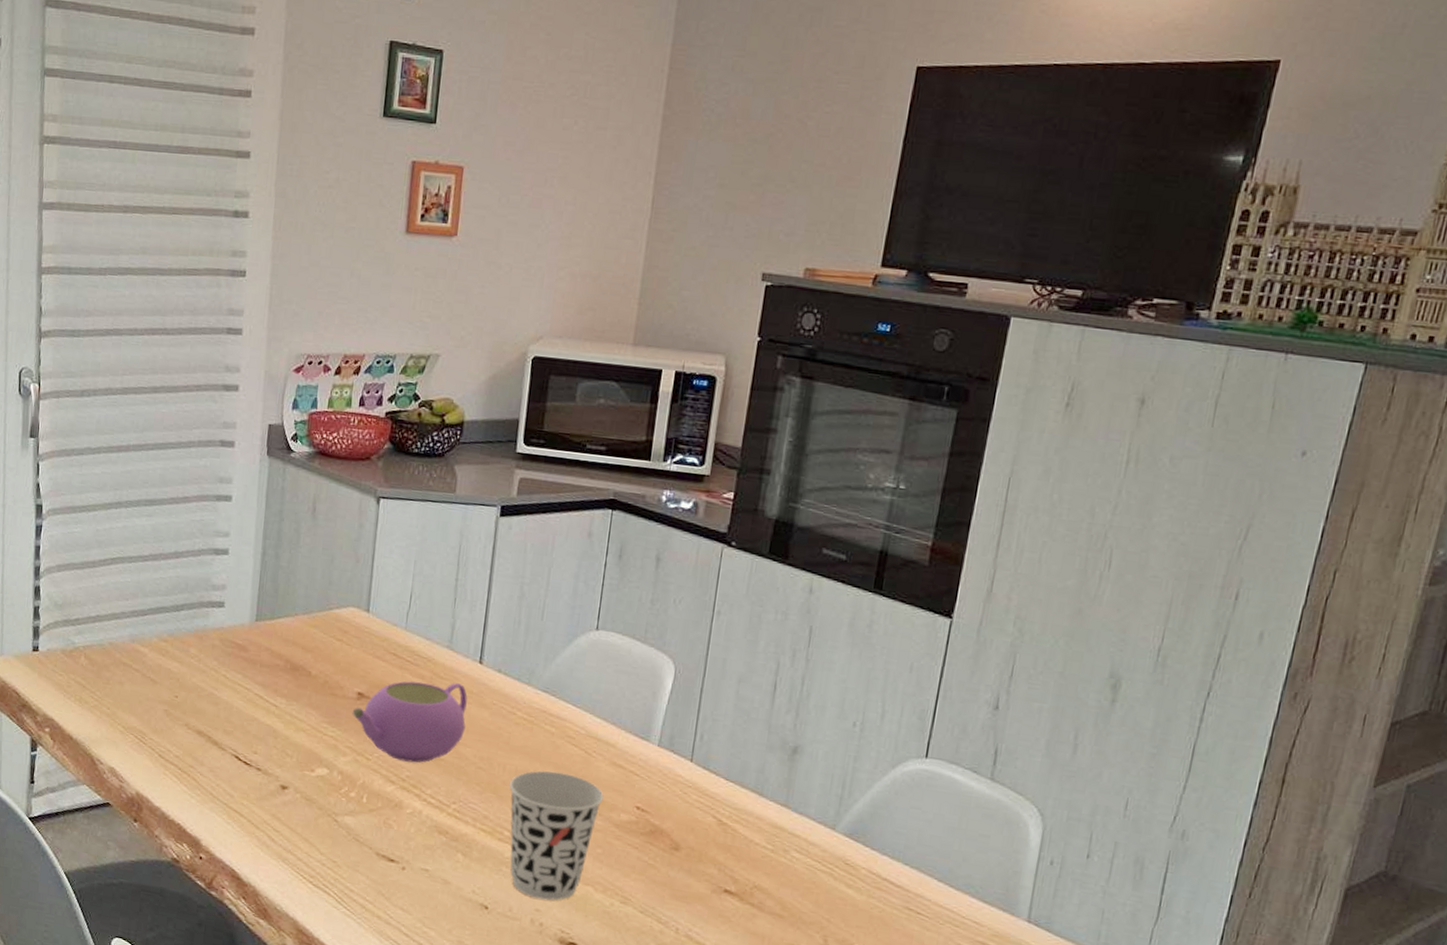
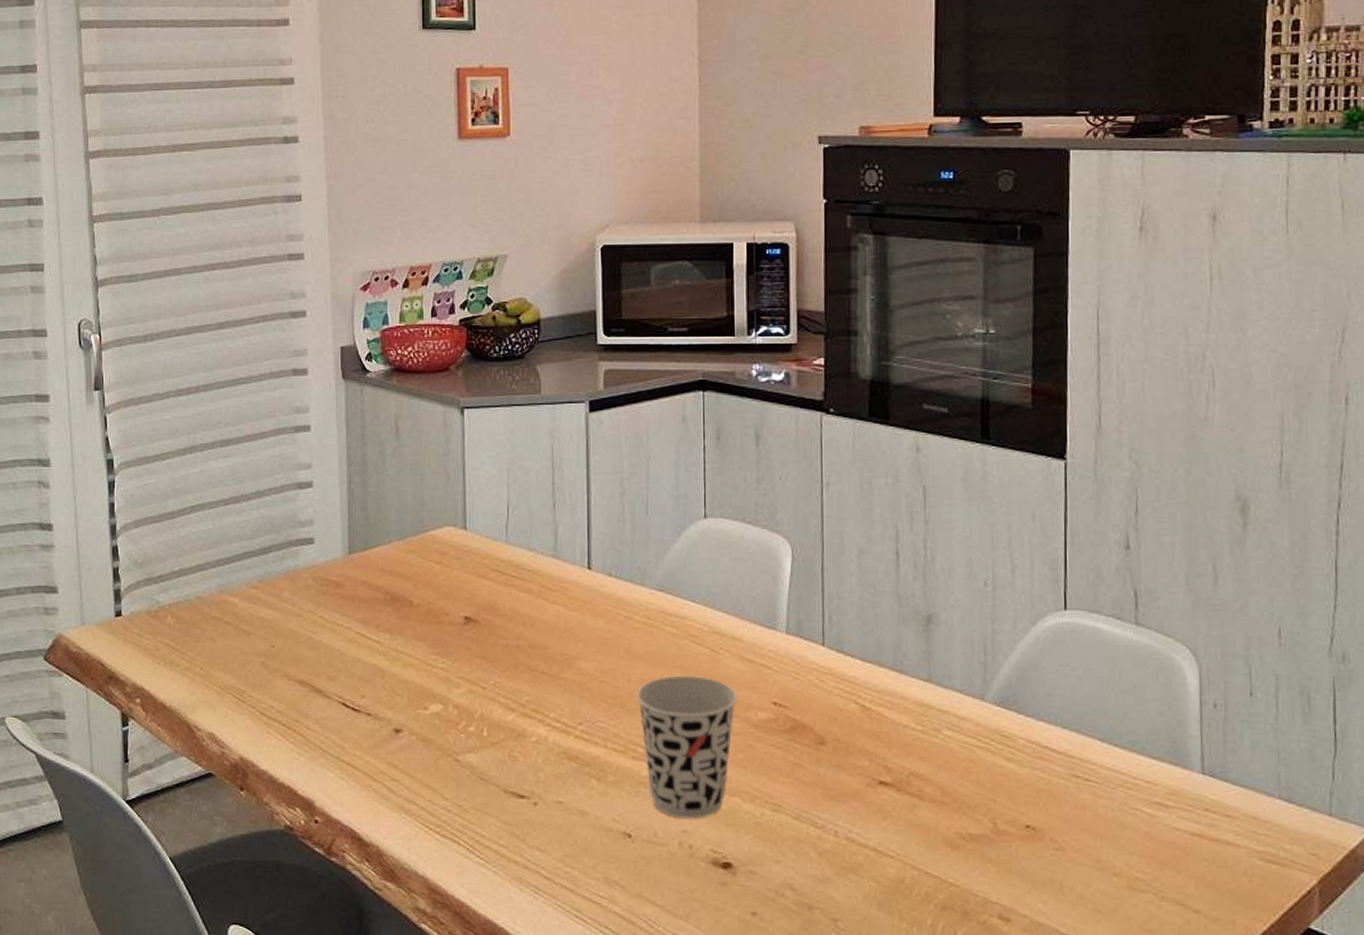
teapot: present [352,681,468,763] -> none [461,593,582,686]

